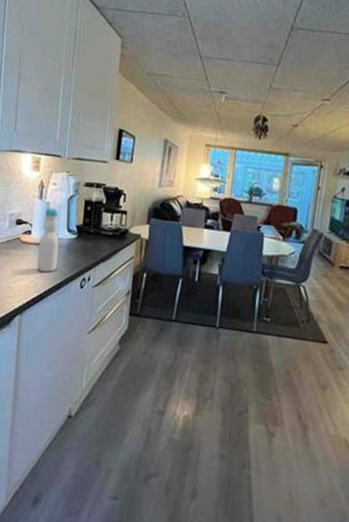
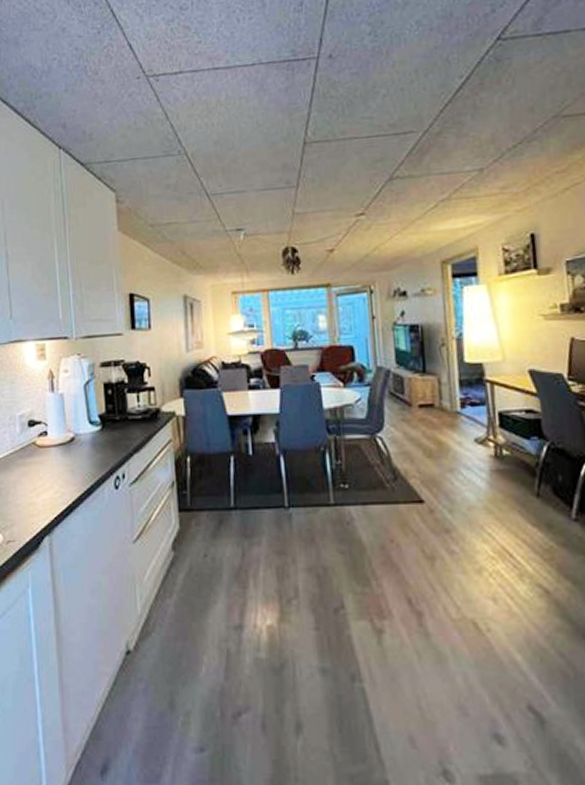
bottle: present [36,207,59,272] -> none [57,399,84,478]

